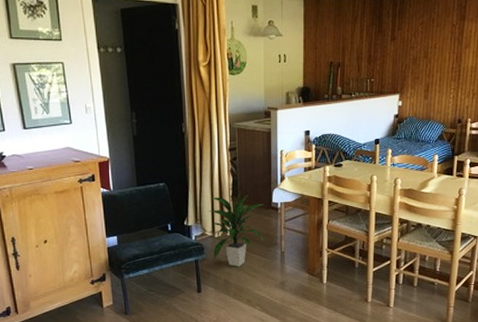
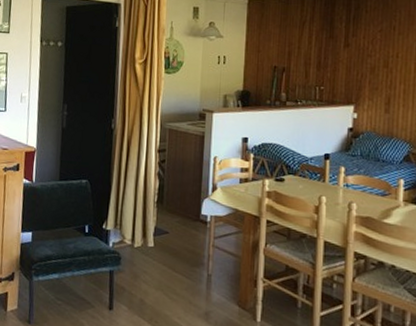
indoor plant: present [208,192,264,267] -> none [130,199,191,286]

